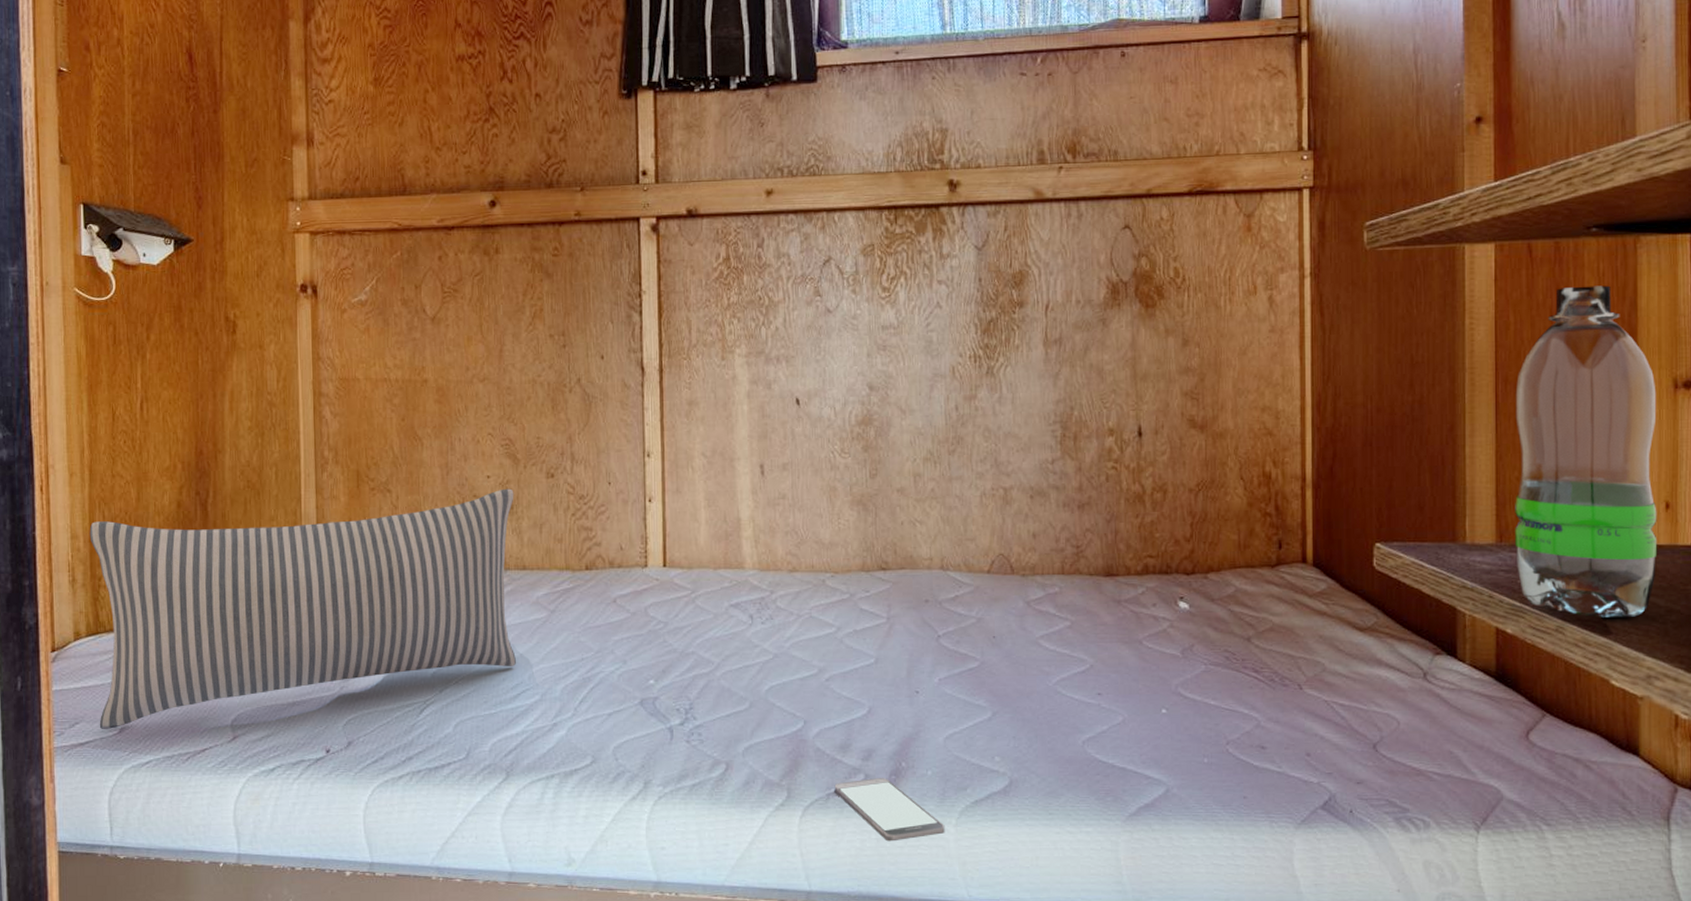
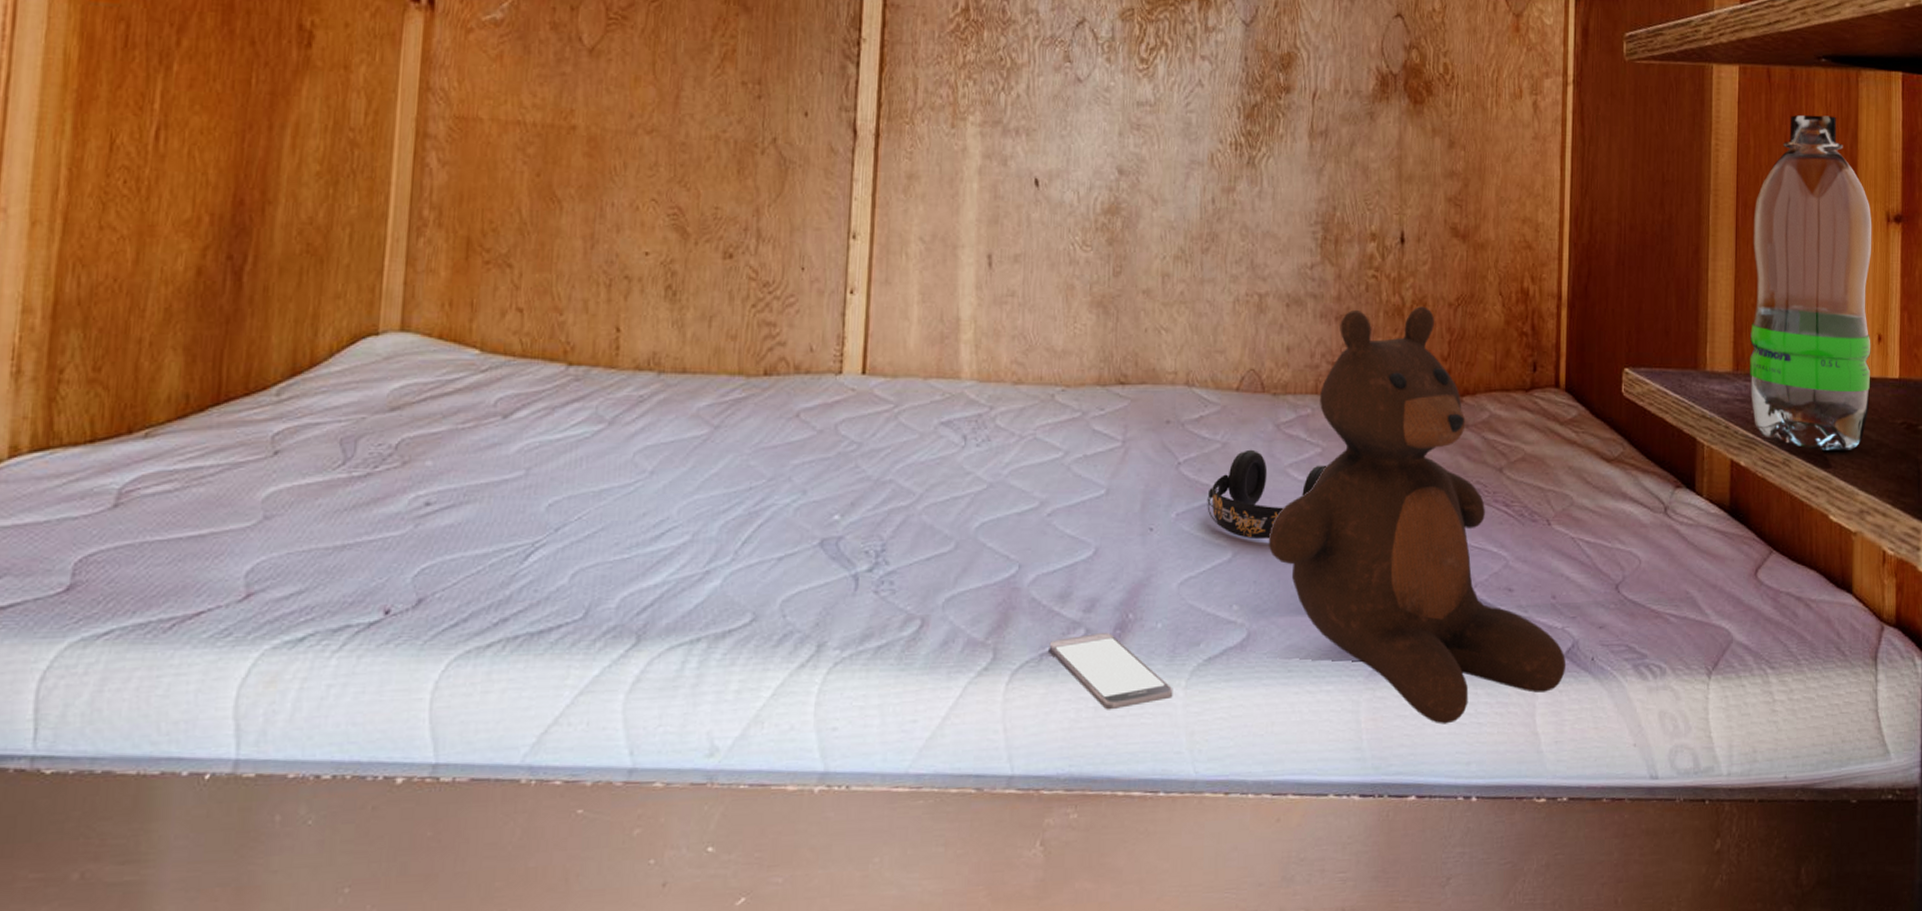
pillow: present [89,488,516,730] -> none [34,269,679,588]
headphones: none [966,623,1075,701] -> present [1207,449,1326,540]
teddy bear: none [1024,493,1324,865] -> present [1268,306,1567,725]

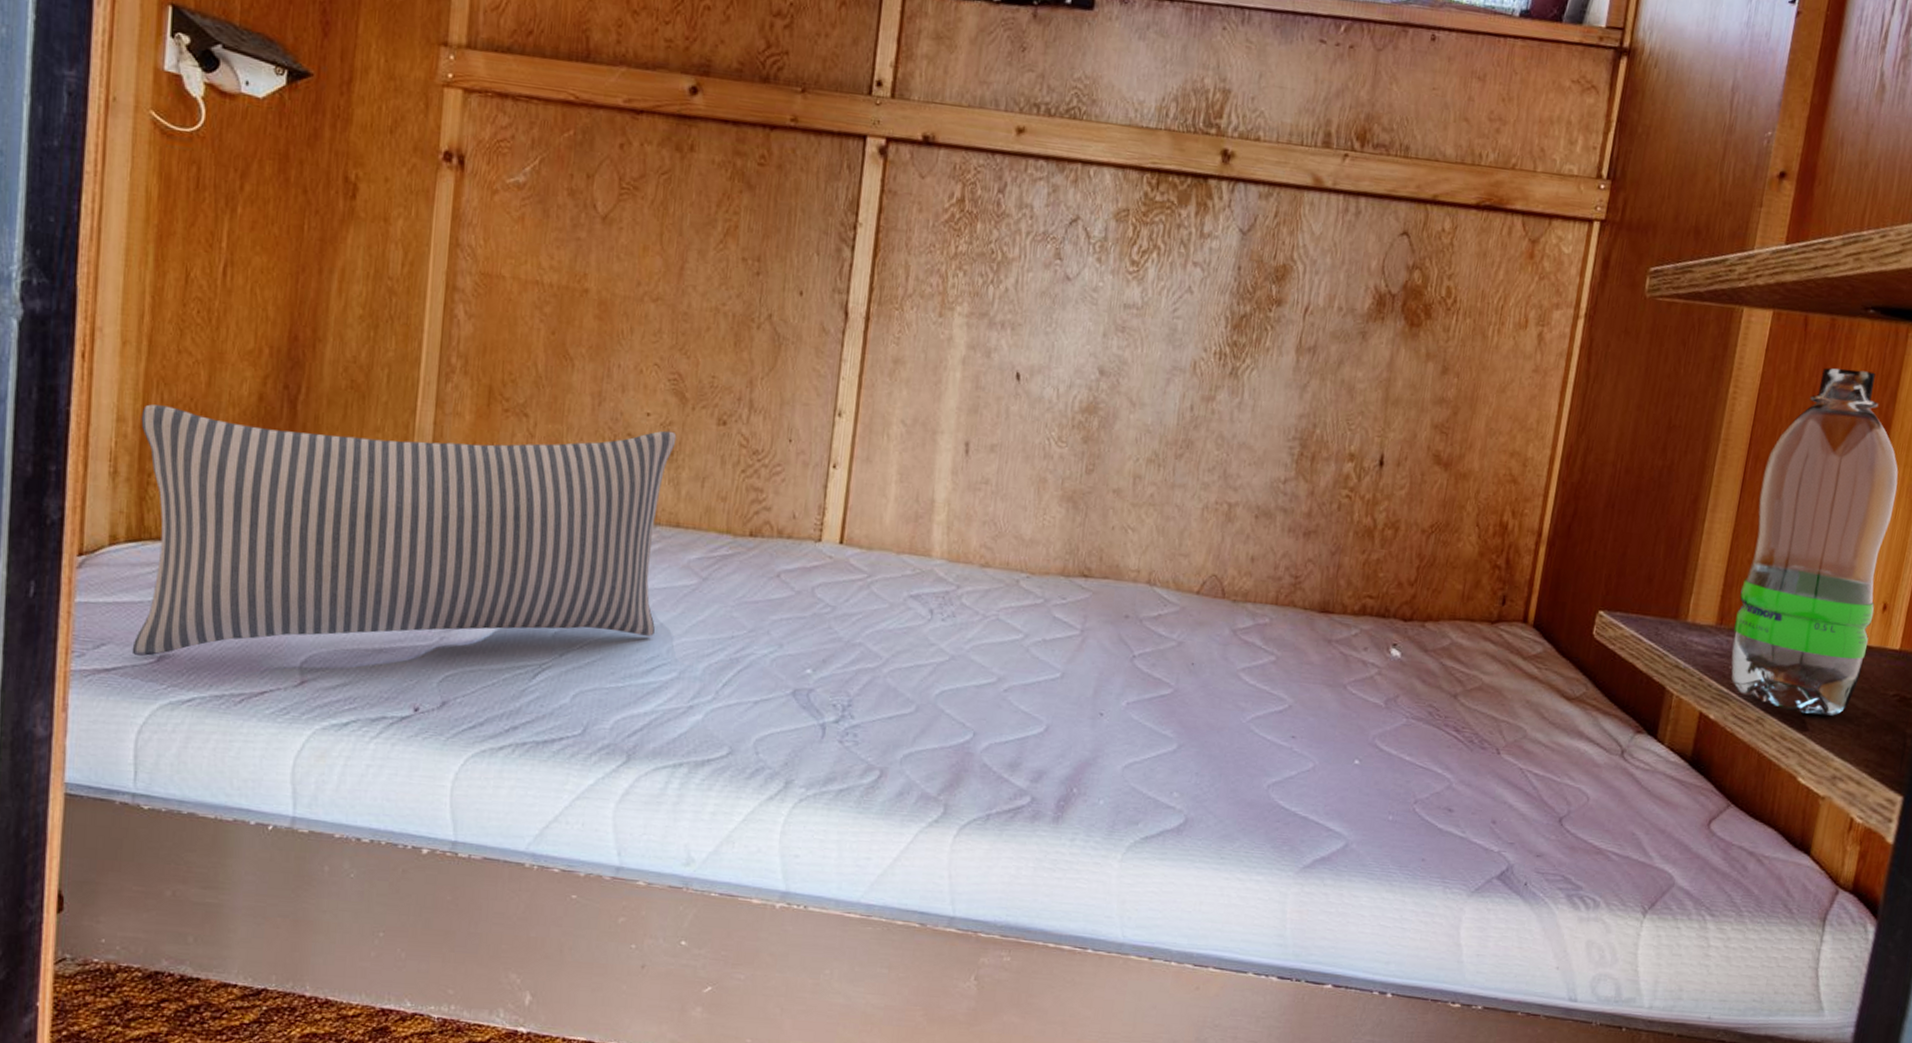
pillow: none [34,269,679,588] -> present [131,404,677,657]
smartphone: present [1049,632,1173,710] -> none [995,801,1109,872]
headphones: present [1207,449,1326,540] -> none [1157,650,1278,736]
teddy bear: present [1268,306,1567,725] -> none [1213,527,1498,925]

